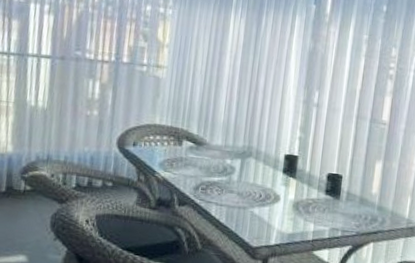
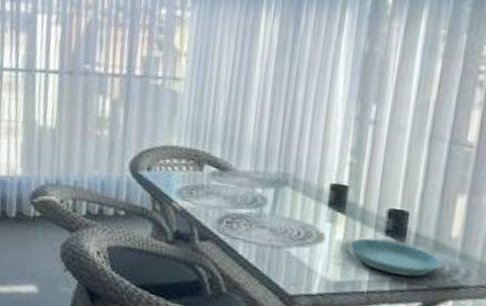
saucer: none [299,197,365,226] -> present [349,238,441,277]

